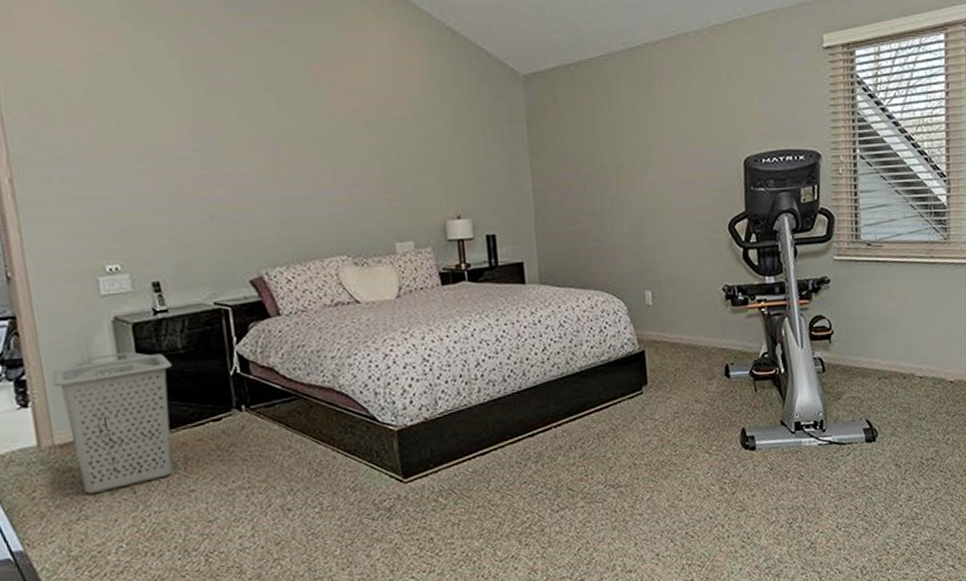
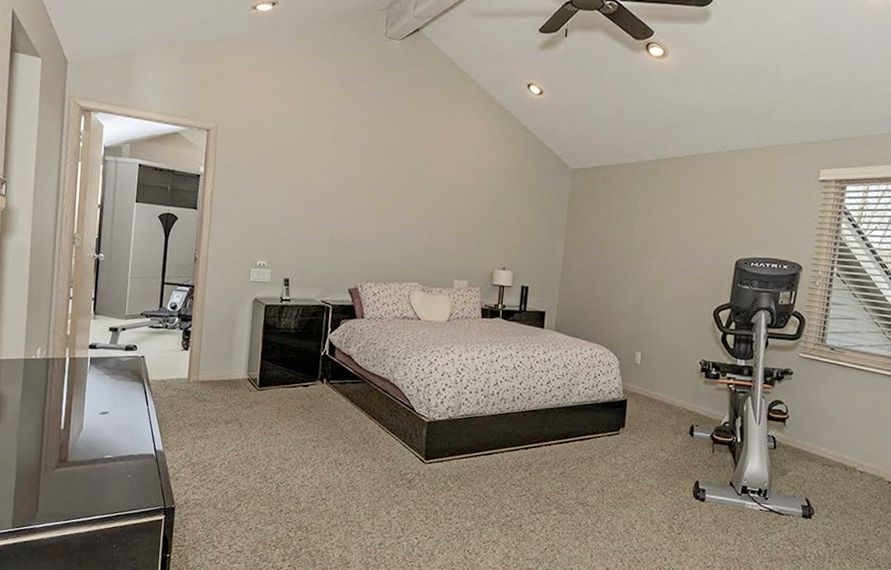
laundry basket: present [52,351,173,495] -> none [206,323,285,422]

